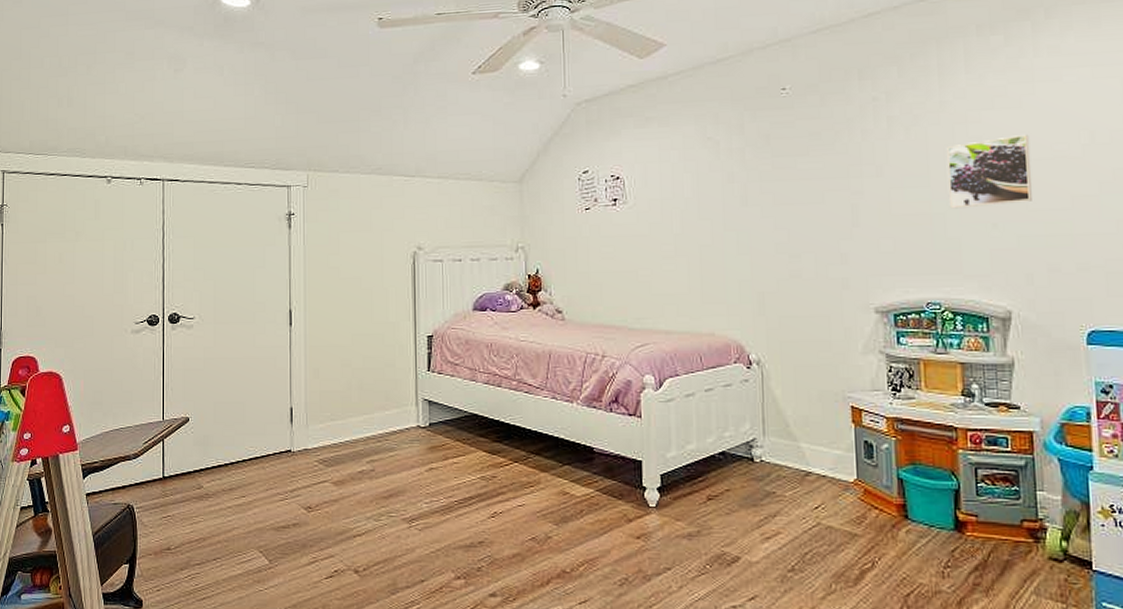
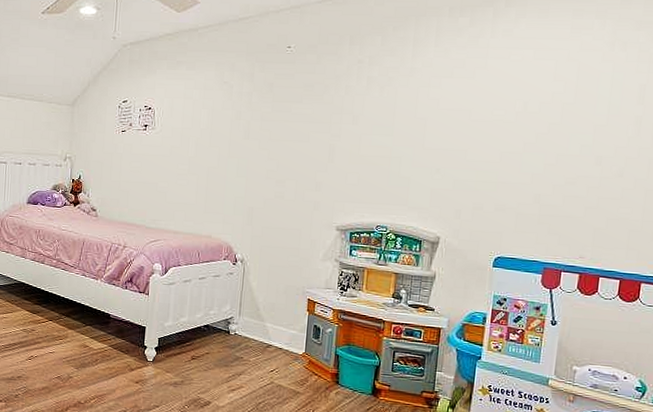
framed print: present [947,135,1032,209] -> none [405,100,477,155]

